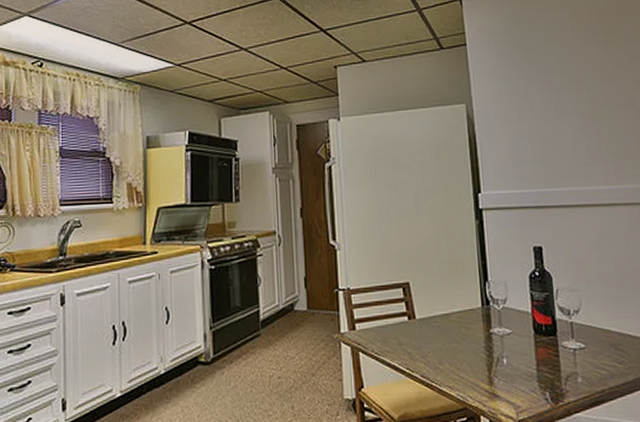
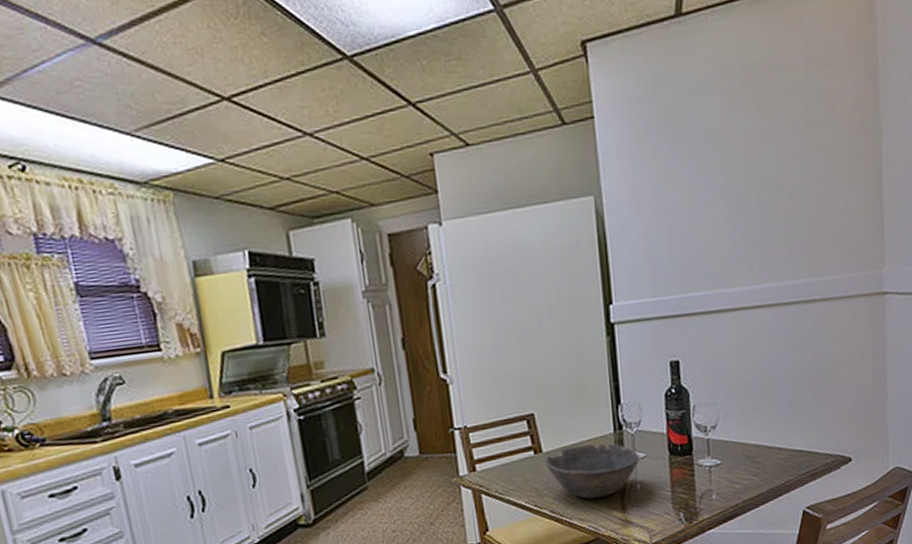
bowl: none [418,315,506,368] -> present [545,443,640,499]

